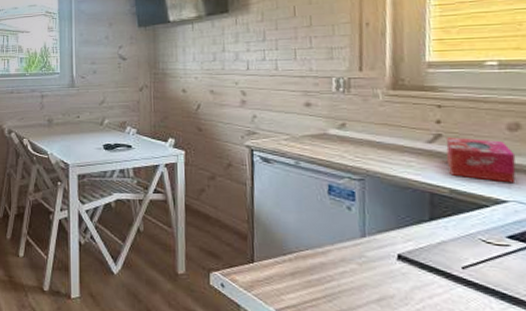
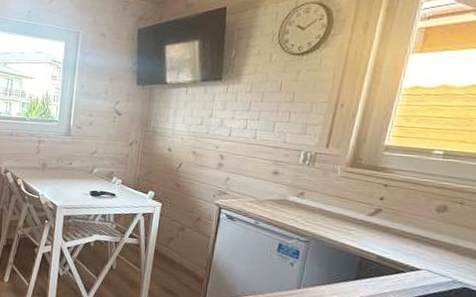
tissue box: present [446,137,516,183] -> none [380,212,437,255]

